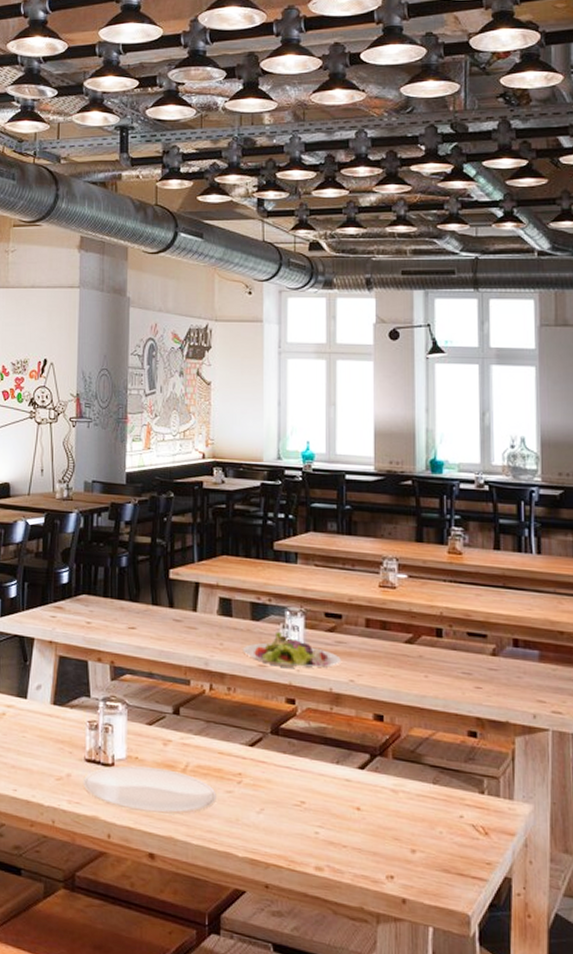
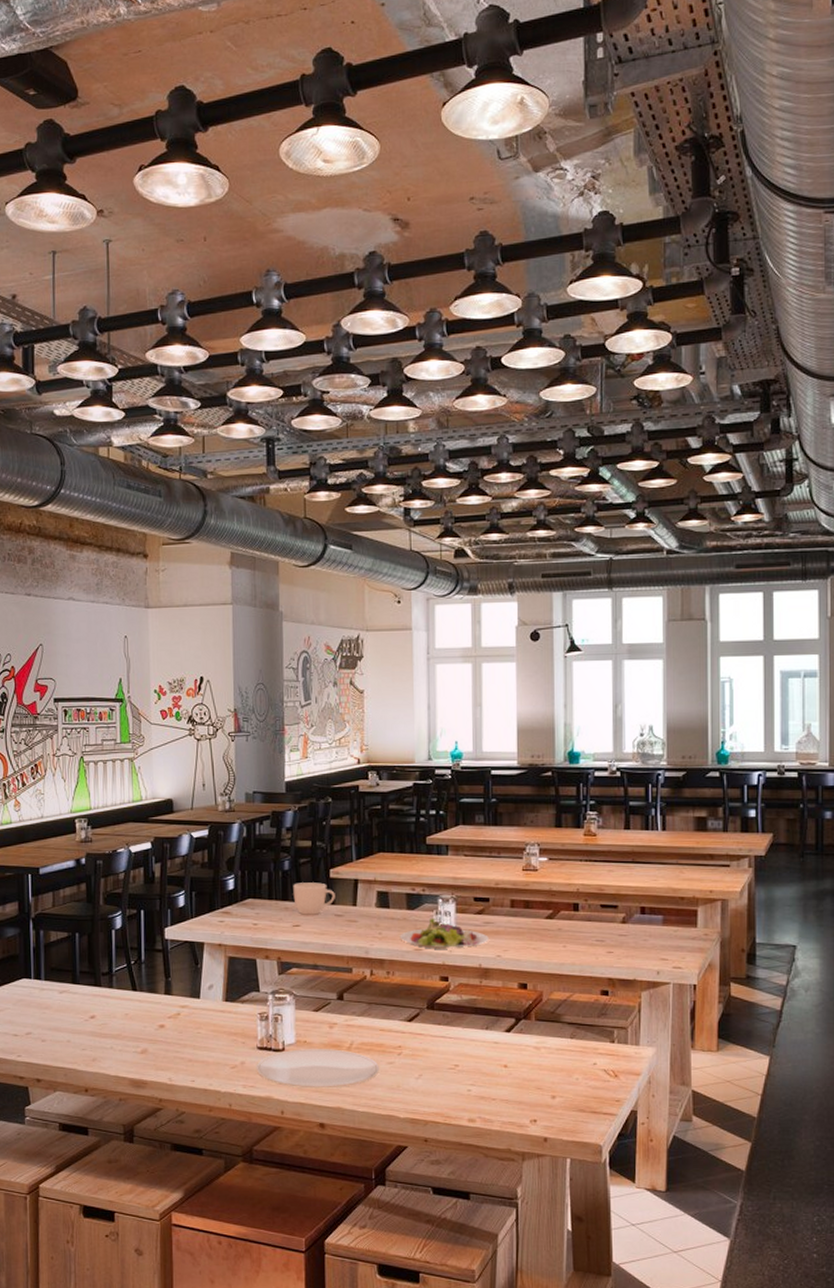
cup: none [130,581,174,619] -> present [293,882,335,916]

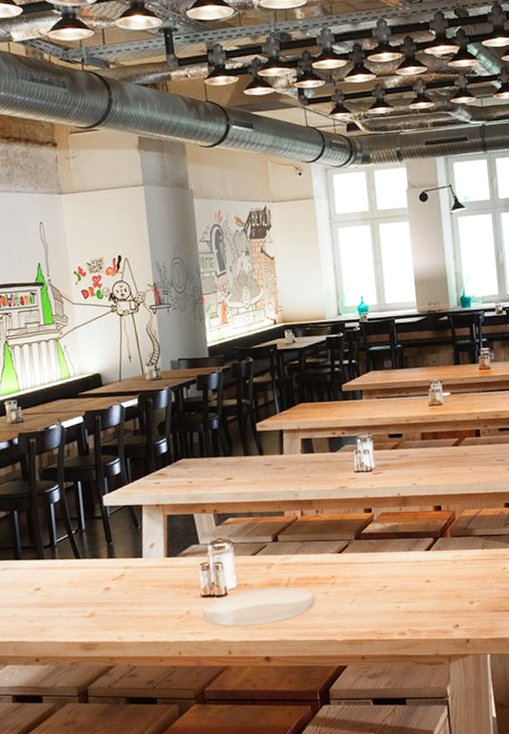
cup: present [293,882,335,916] -> none [223,436,263,469]
salad plate: present [399,918,489,949] -> none [325,457,405,486]

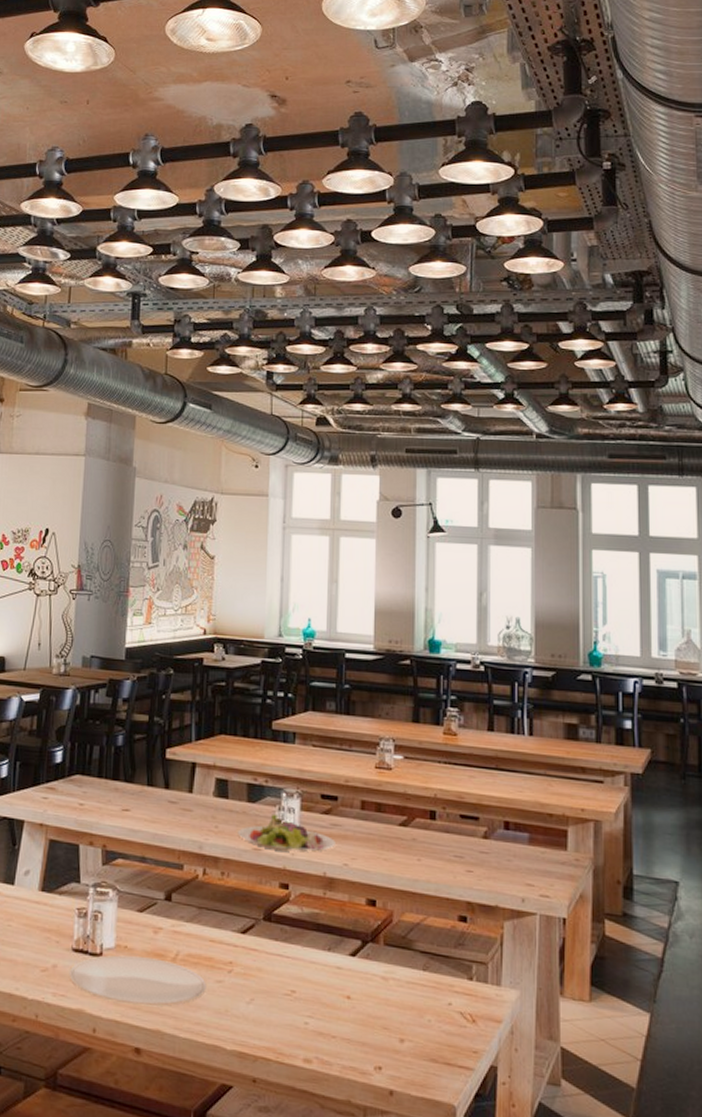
salad plate: none [325,457,405,486] -> present [237,813,335,853]

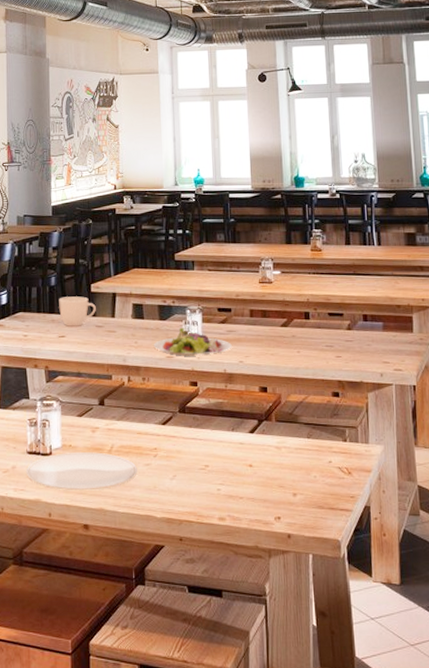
cup: none [125,761,170,801] -> present [59,296,96,328]

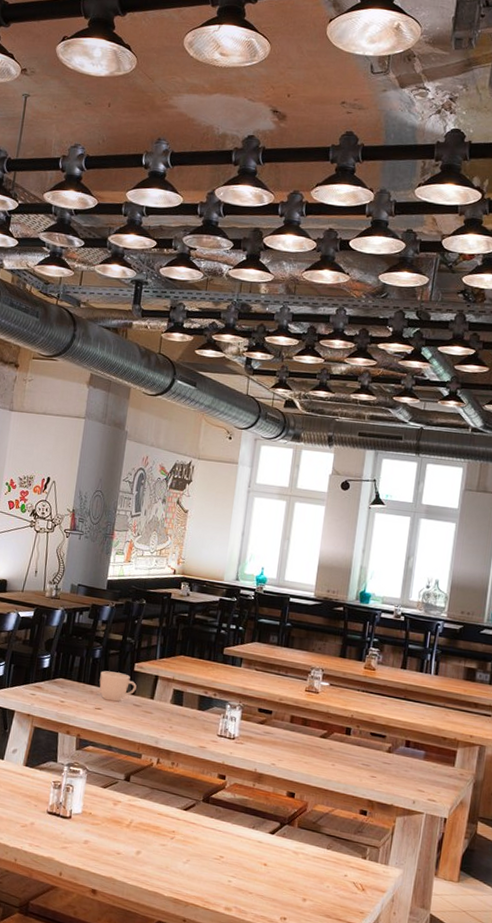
plate: present [26,452,137,491] -> none [43,819,153,860]
salad plate: present [153,327,232,356] -> none [187,720,267,753]

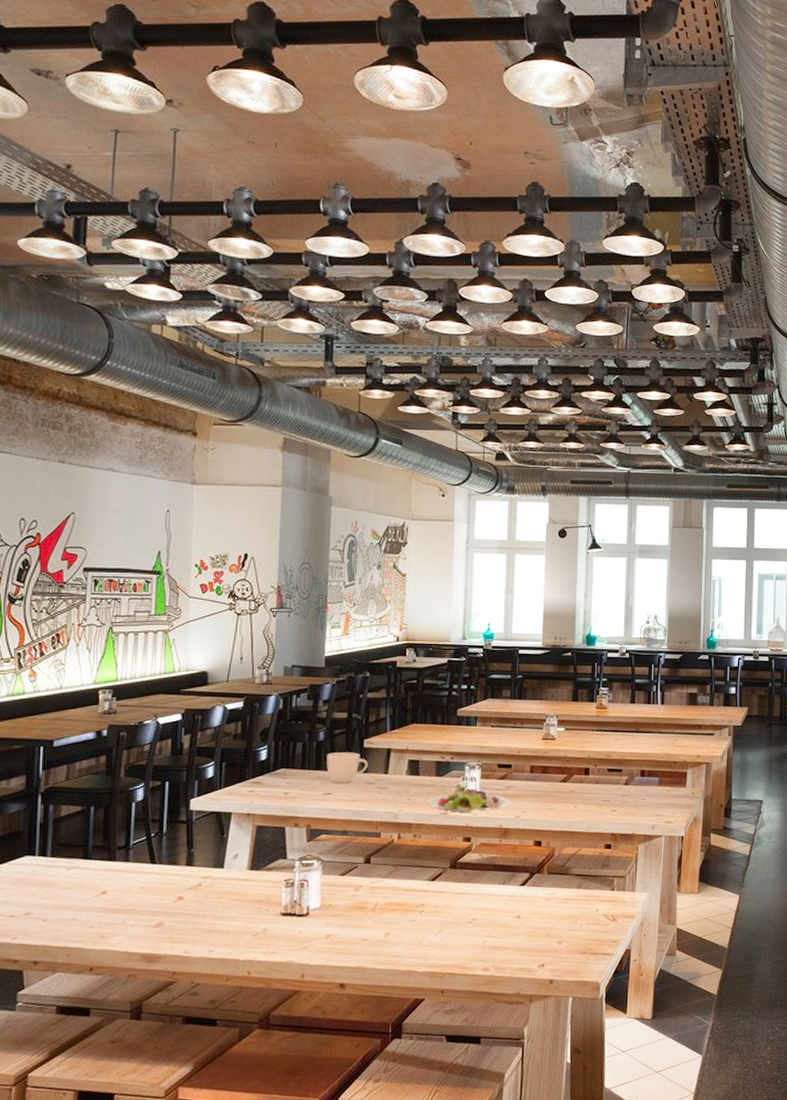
salad plate: none [187,720,267,753] -> present [427,783,509,813]

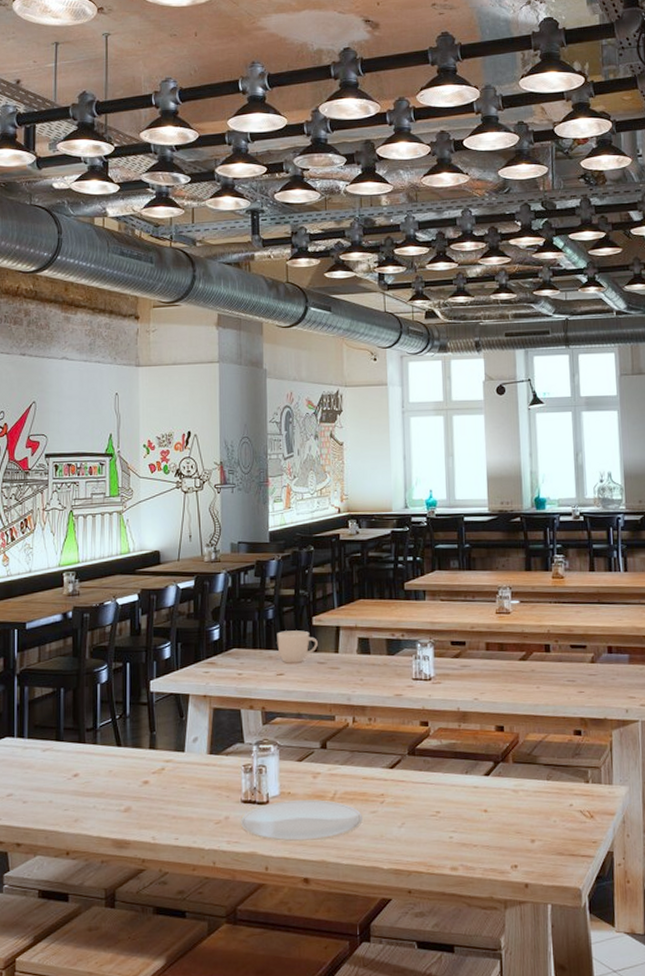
plate: none [278,911,401,951] -> present [240,800,363,842]
salad plate: present [427,783,509,813] -> none [380,662,466,694]

